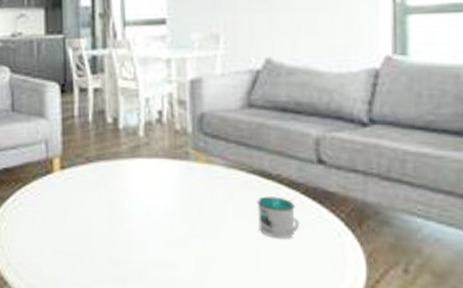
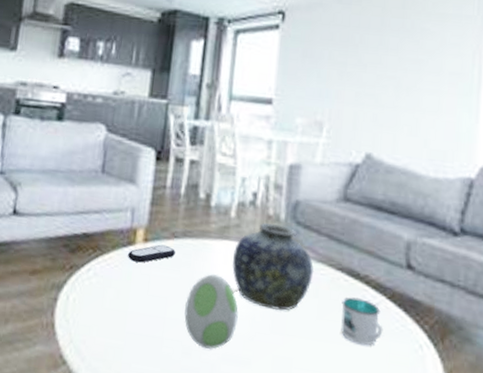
remote control: none [47,170,92,188] -> present [127,244,175,263]
decorative egg: none [108,190,159,259] -> present [184,273,238,350]
vase: none [146,137,227,216] -> present [231,222,314,311]

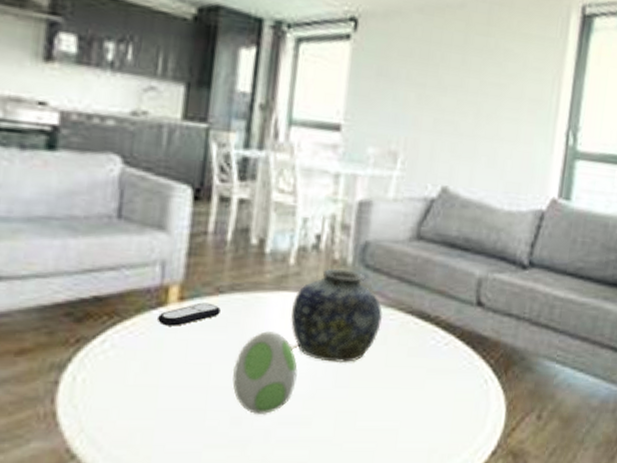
mug: present [341,297,383,346] -> none [409,340,451,387]

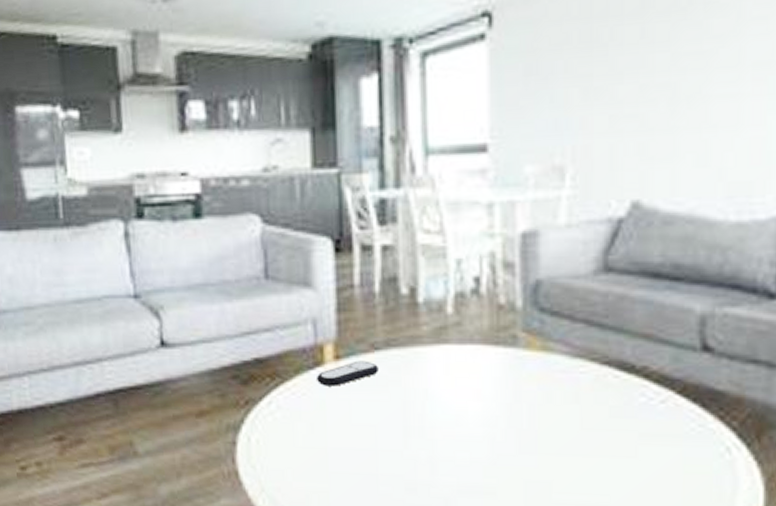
decorative egg: present [232,330,298,415] -> none [401,388,473,483]
vase: present [290,268,383,362] -> none [456,314,571,424]

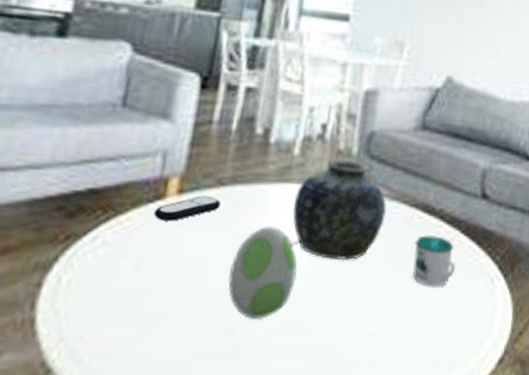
decorative egg: none [401,388,473,483] -> present [228,225,297,320]
vase: none [456,314,571,424] -> present [292,158,387,260]
mug: none [612,397,674,456] -> present [412,235,456,287]

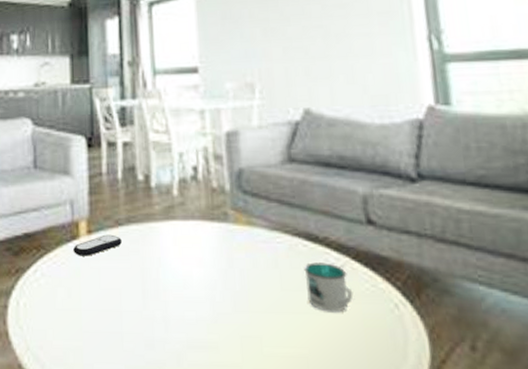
decorative egg: present [228,225,297,320] -> none [140,257,198,339]
vase: present [292,158,387,260] -> none [182,196,270,287]

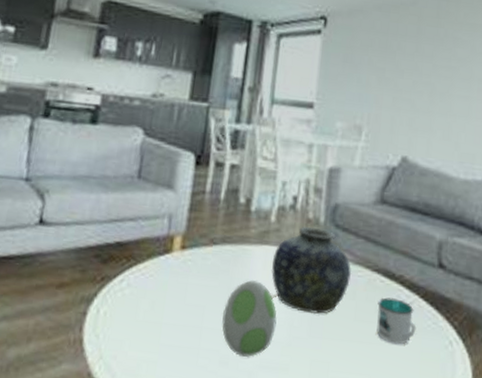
remote control: present [72,234,122,256] -> none [163,251,214,271]
decorative egg: none [140,257,198,339] -> present [222,279,277,358]
vase: none [182,196,270,287] -> present [271,226,352,314]

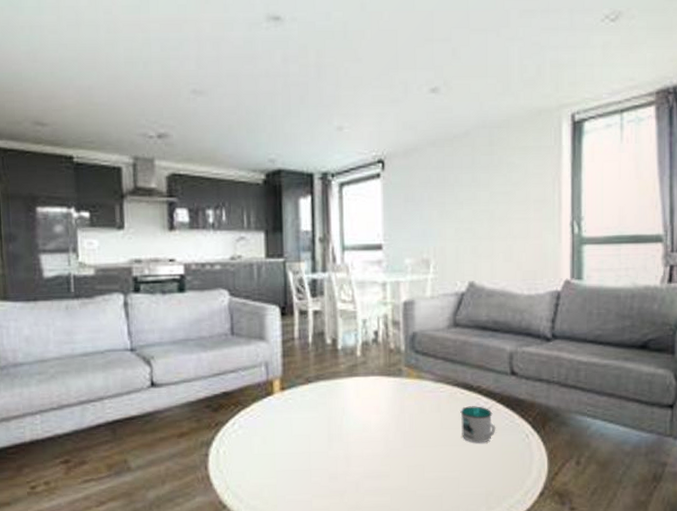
decorative egg: present [222,279,277,358] -> none [327,407,374,472]
vase: present [271,226,352,314] -> none [363,356,435,428]

